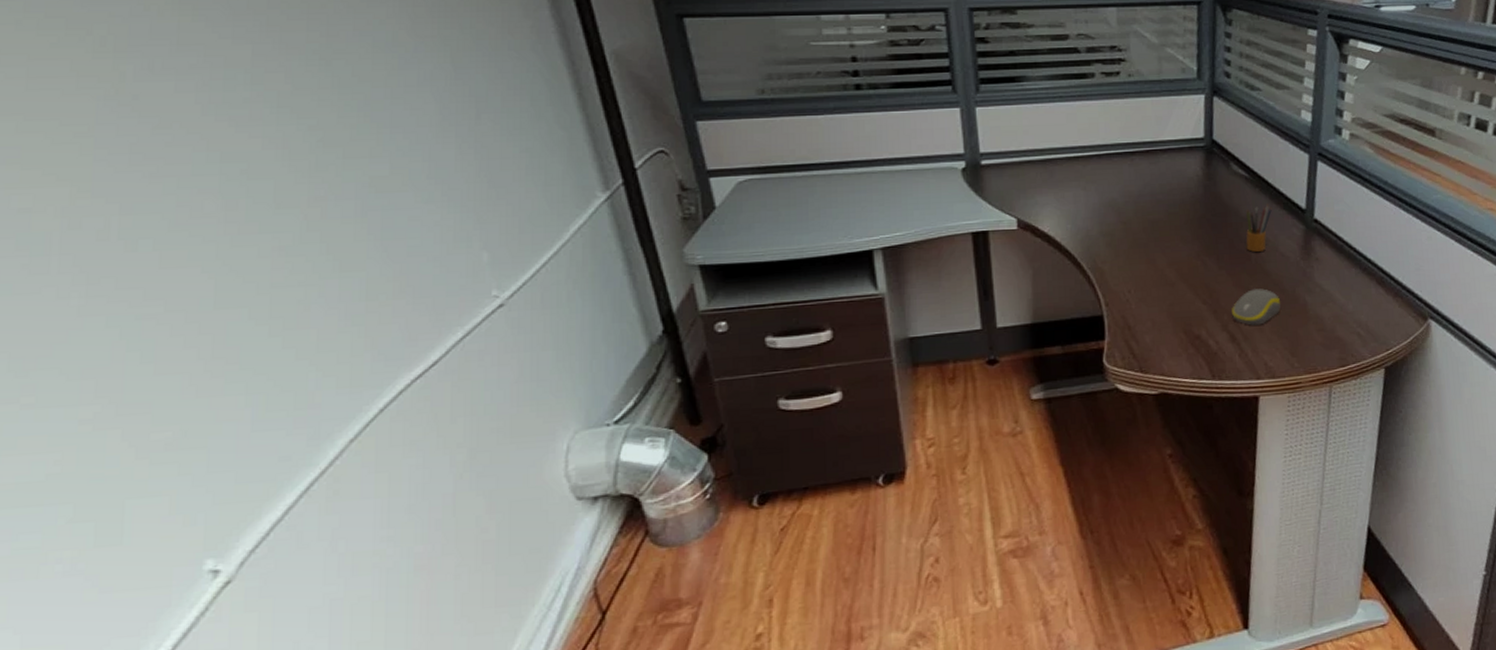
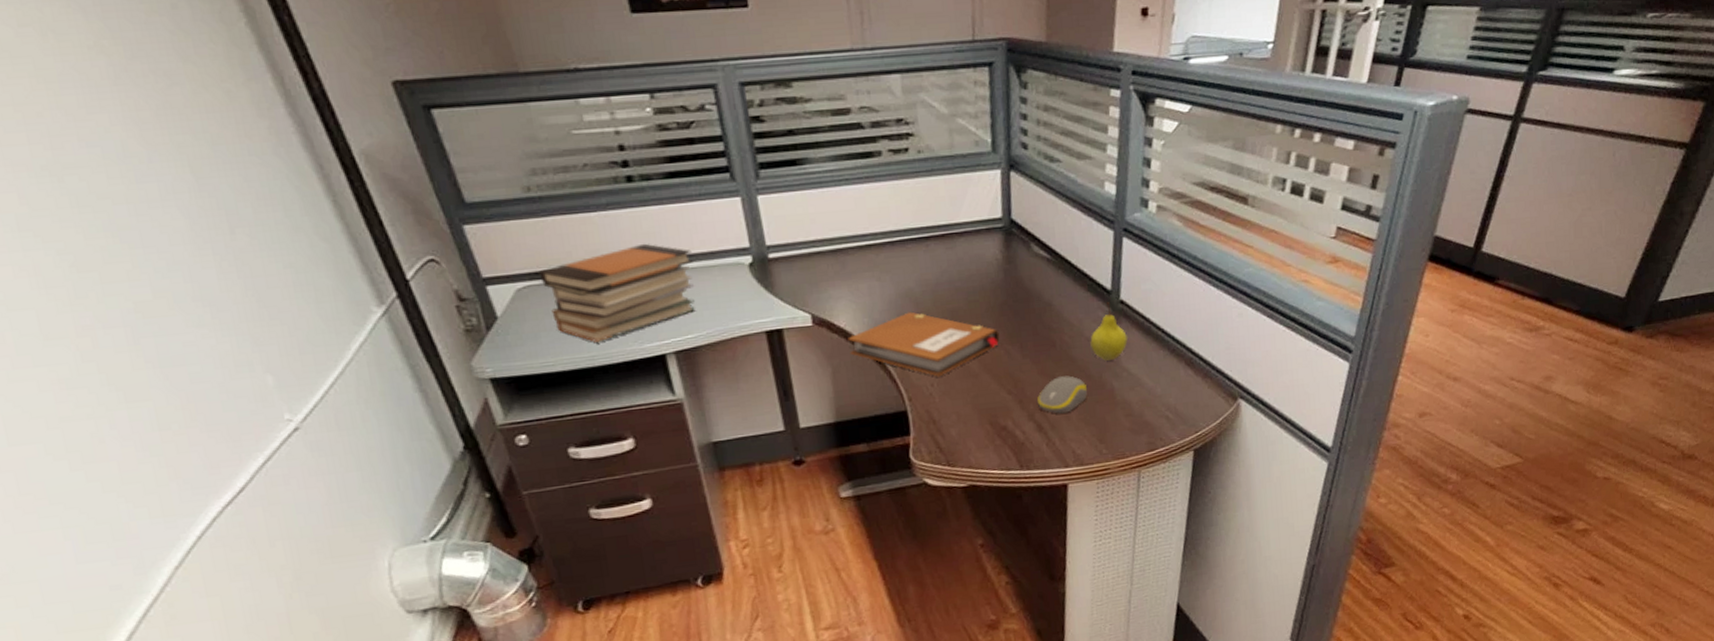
book stack: none [762,145,909,235] -> present [539,243,695,342]
notebook: none [1050,220,1197,284] -> present [848,311,1000,377]
pencil box: present [1246,204,1272,252] -> none [1049,286,1076,338]
fruit: none [1284,220,1321,276] -> present [1090,302,1128,361]

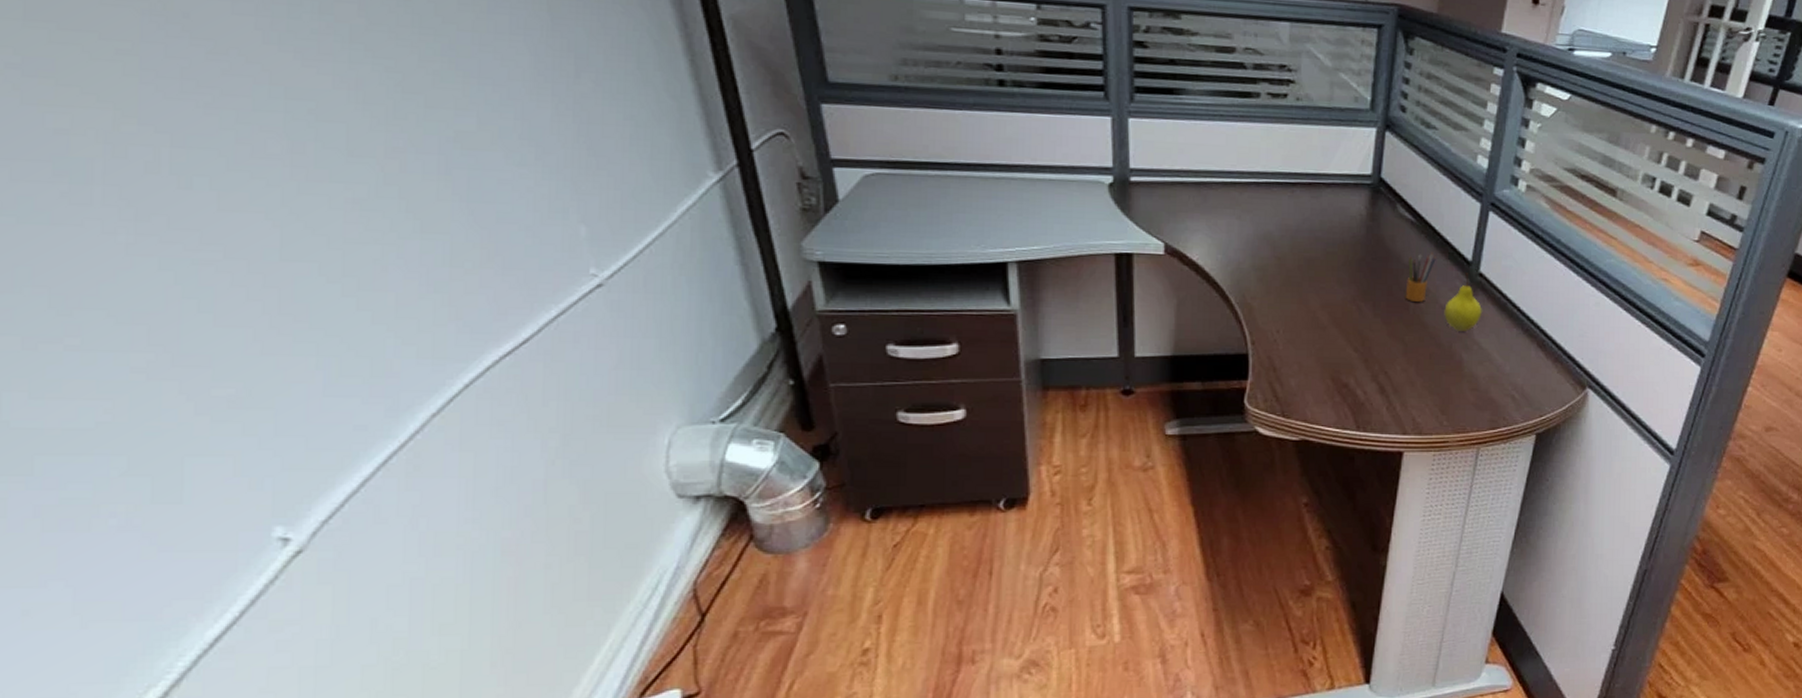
book stack: present [539,243,695,342] -> none [891,148,1052,240]
notebook: present [848,311,1000,377] -> none [1198,254,1354,324]
computer mouse: present [1037,376,1087,414] -> none [1383,341,1435,379]
pencil box: none [1049,286,1076,338] -> present [1405,252,1436,302]

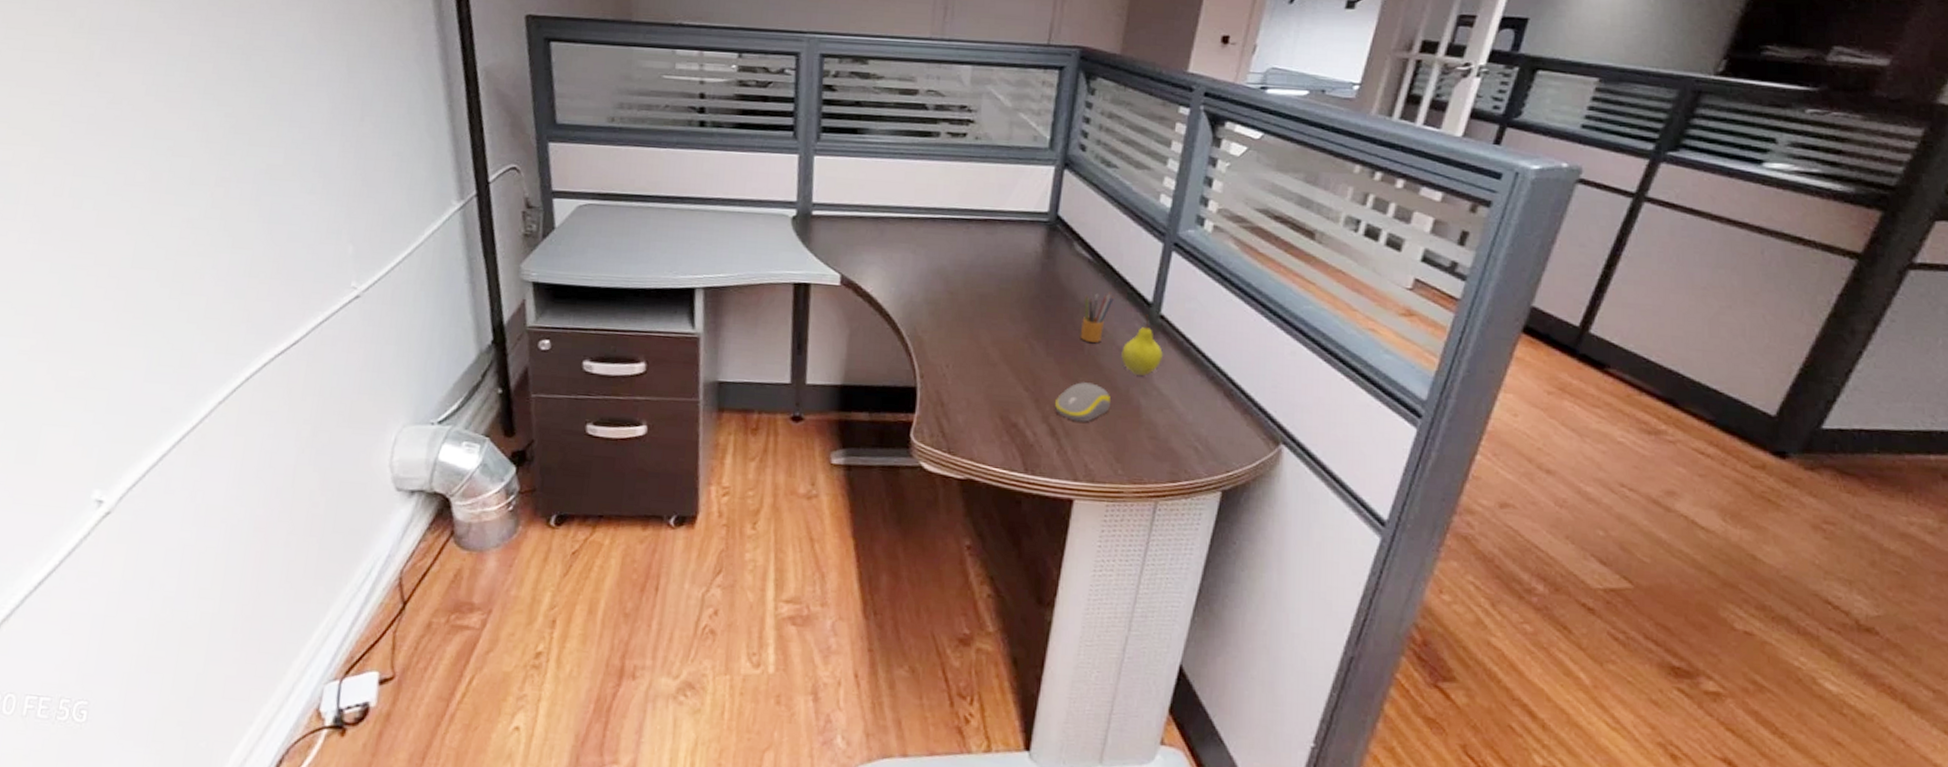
computer mouse: none [1383,341,1435,379] -> present [1055,382,1110,422]

